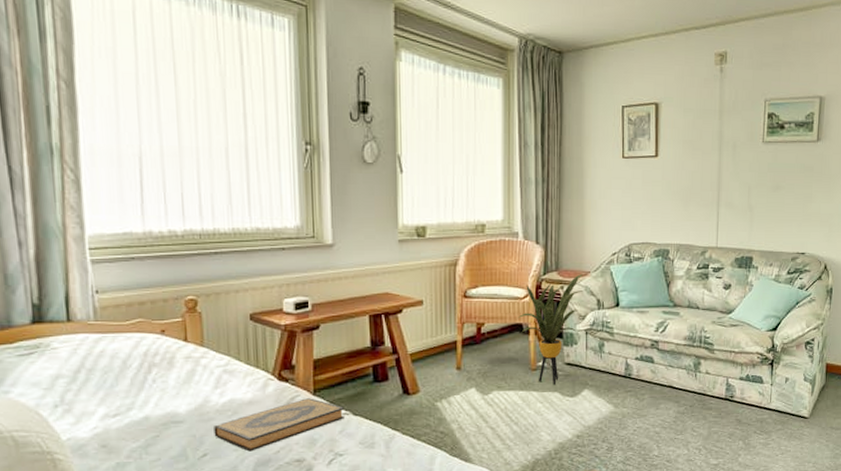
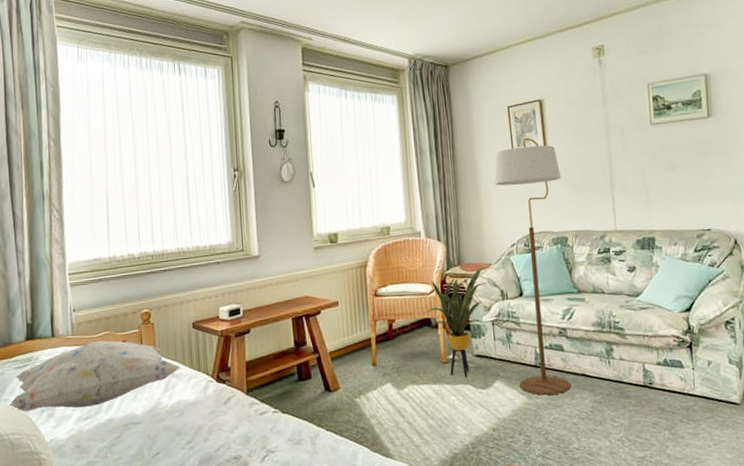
decorative pillow: none [8,328,234,407] -> present [7,340,180,412]
hardback book: present [214,398,344,452] -> none [164,398,274,450]
floor lamp: none [601,142,669,405] -> present [494,137,571,395]

